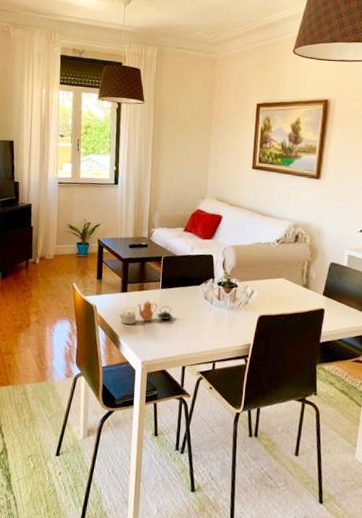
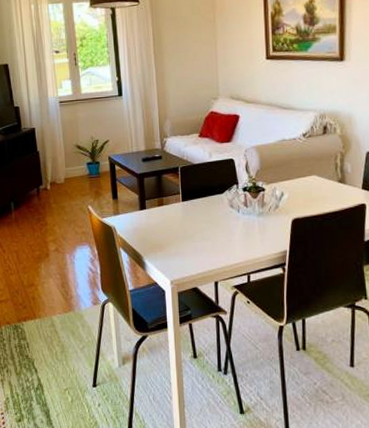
teapot: present [118,300,173,324] -> none [139,215,198,243]

